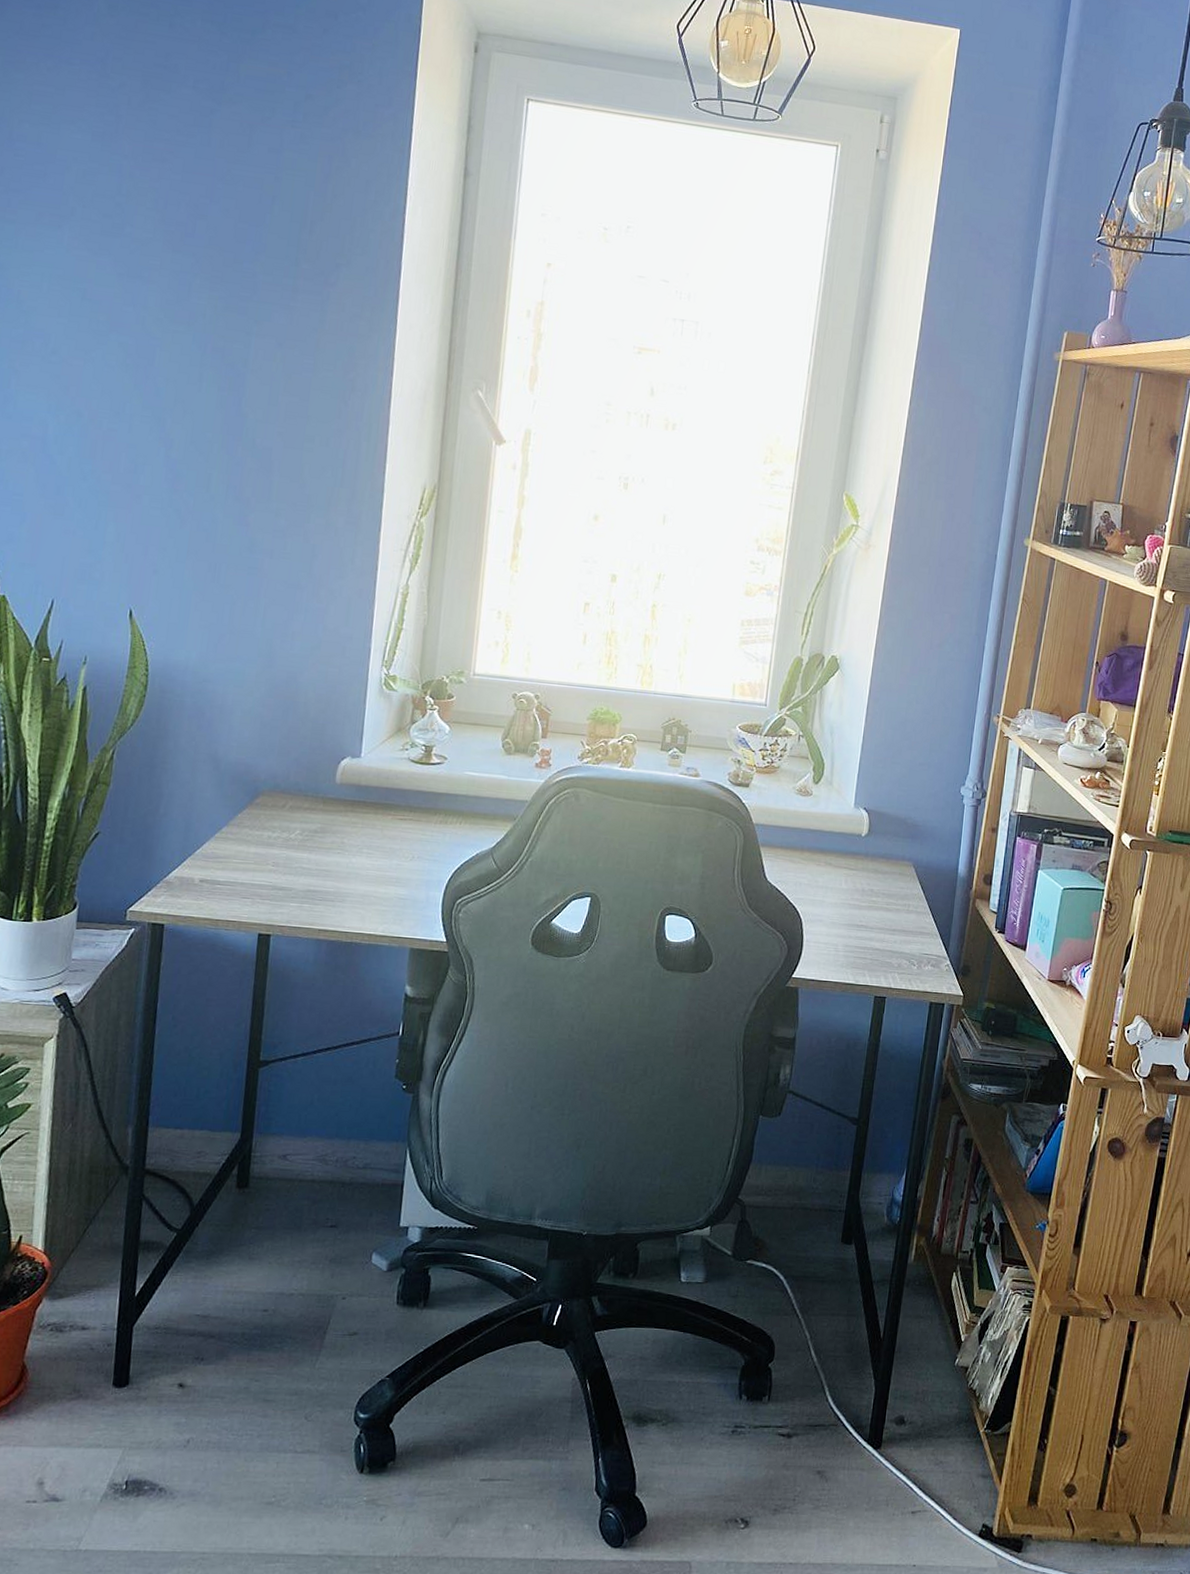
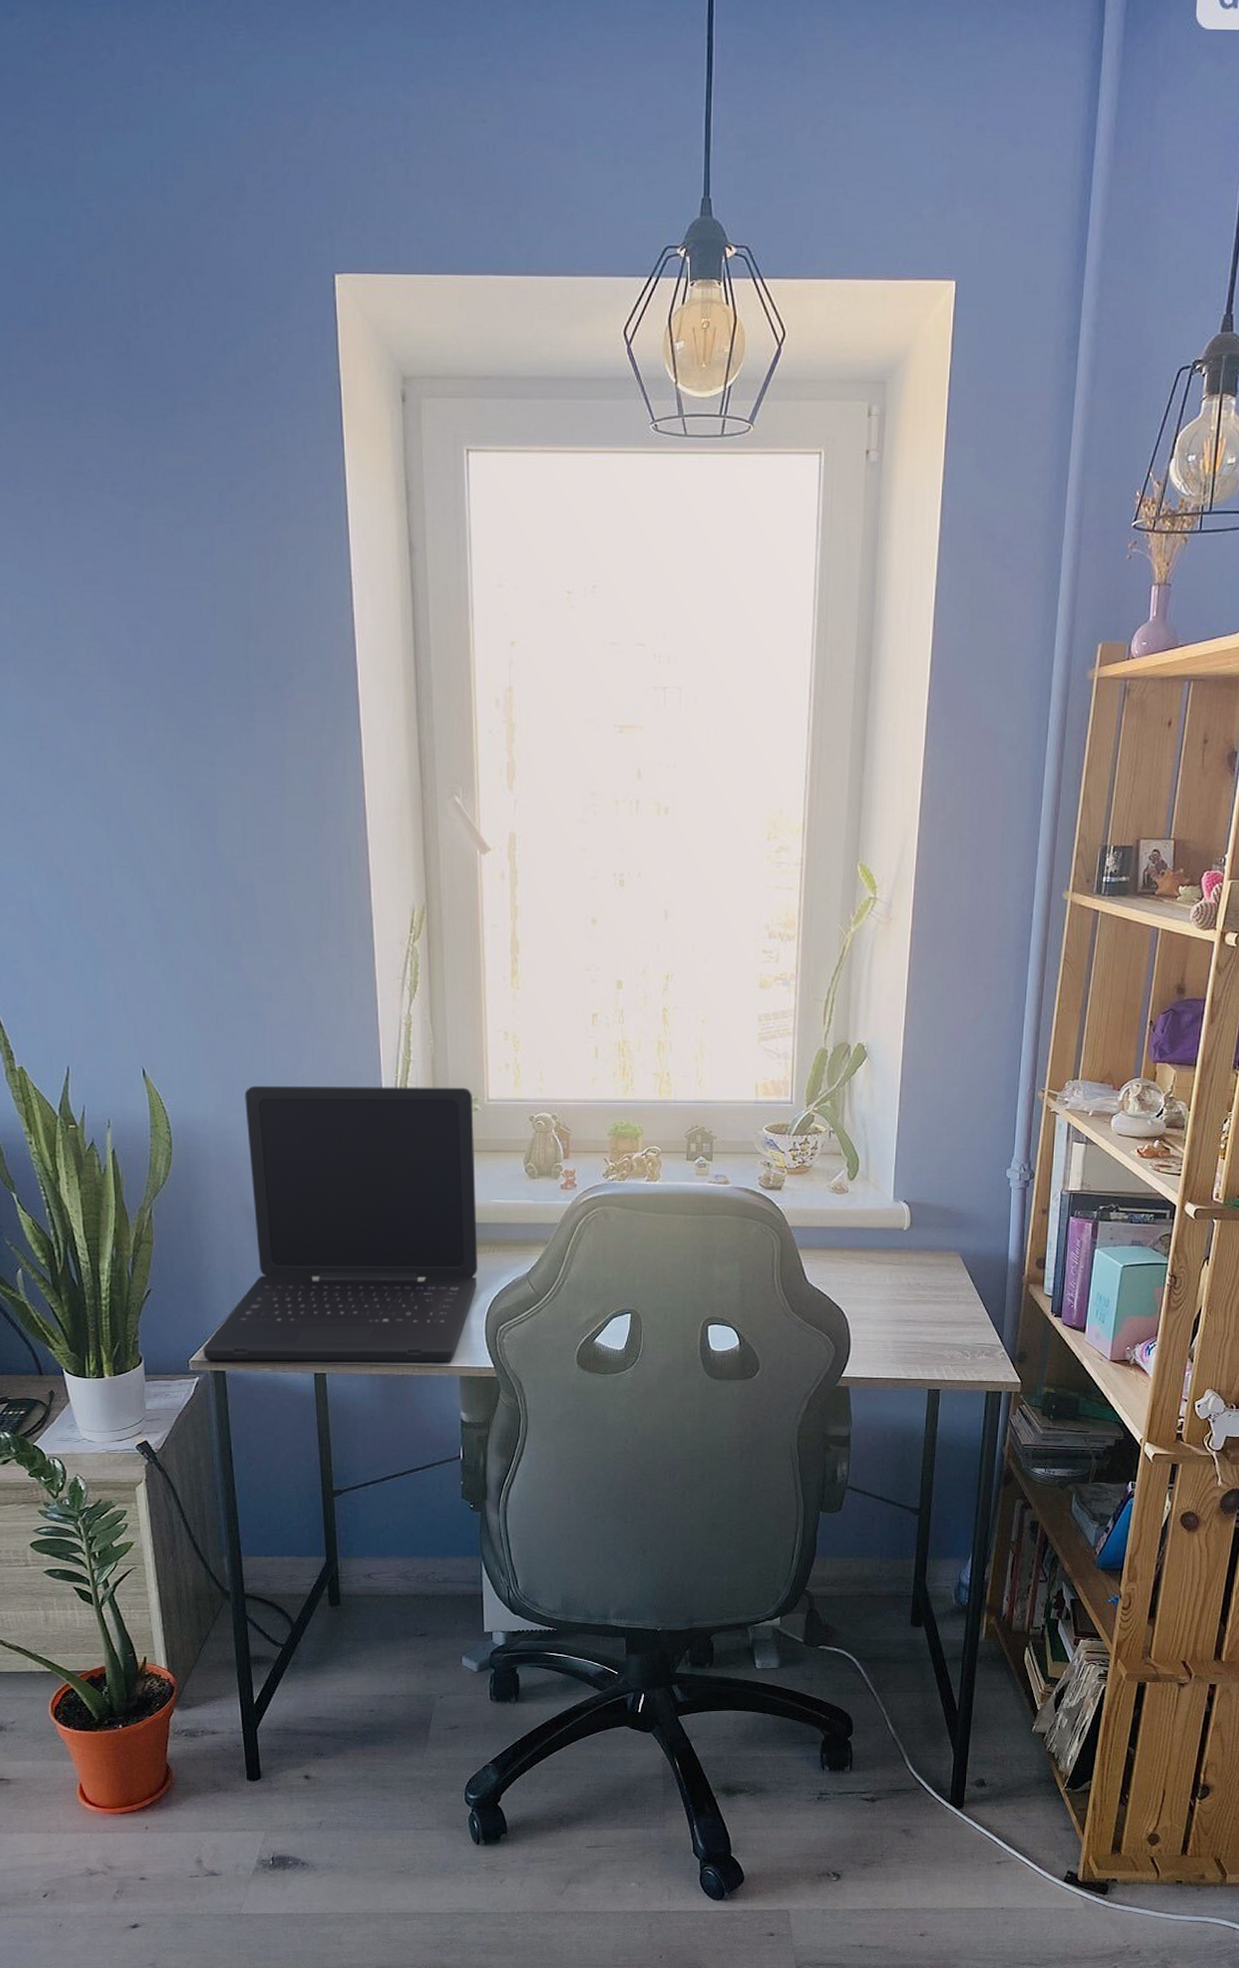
laptop: none [143,637,459,933] -> present [203,1085,478,1363]

